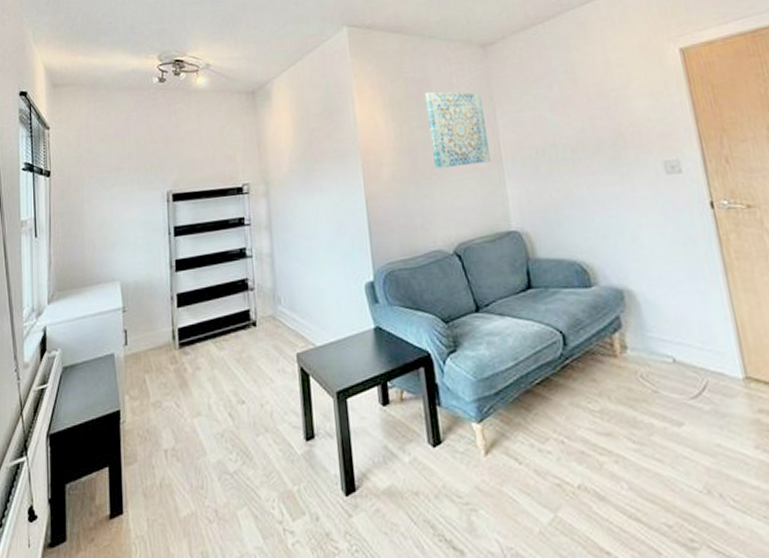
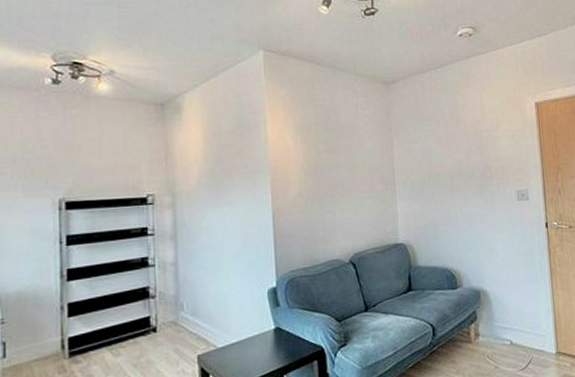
wall art: present [424,91,490,168] -> none [332,119,386,188]

